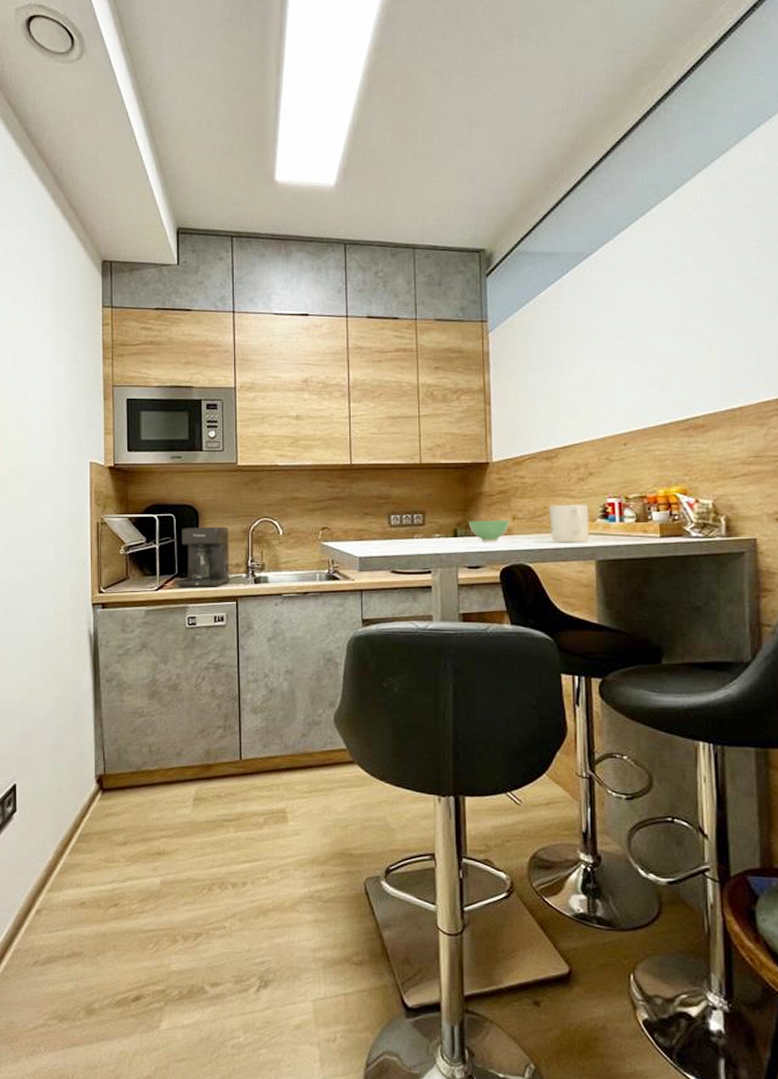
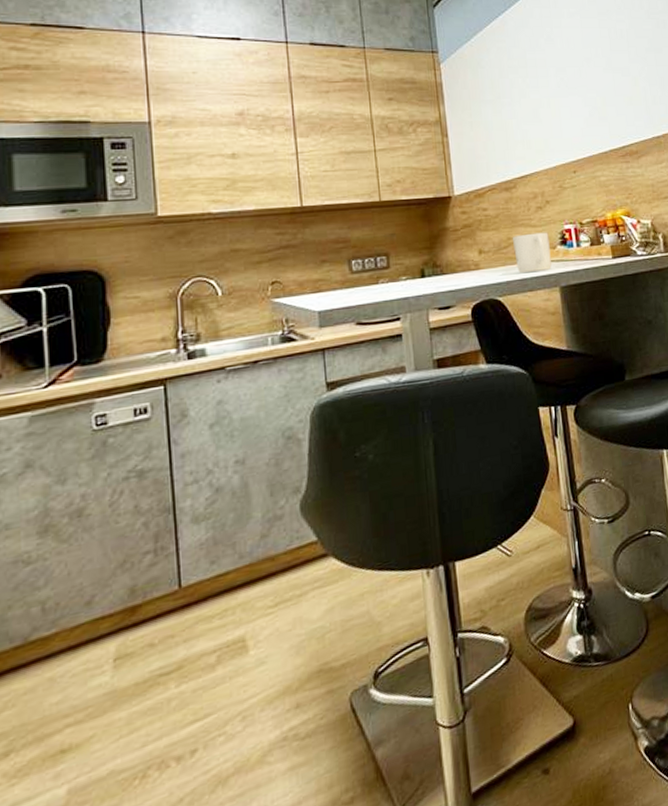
coffee maker: present [177,527,230,587] -> none [77,293,154,378]
bowl: present [468,520,510,543] -> none [435,254,477,281]

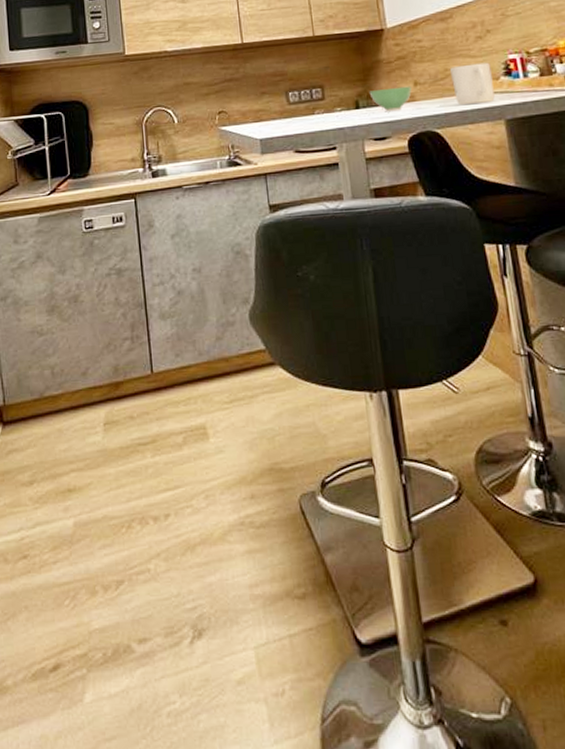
bowl: none [435,254,477,281] -> present [369,86,412,112]

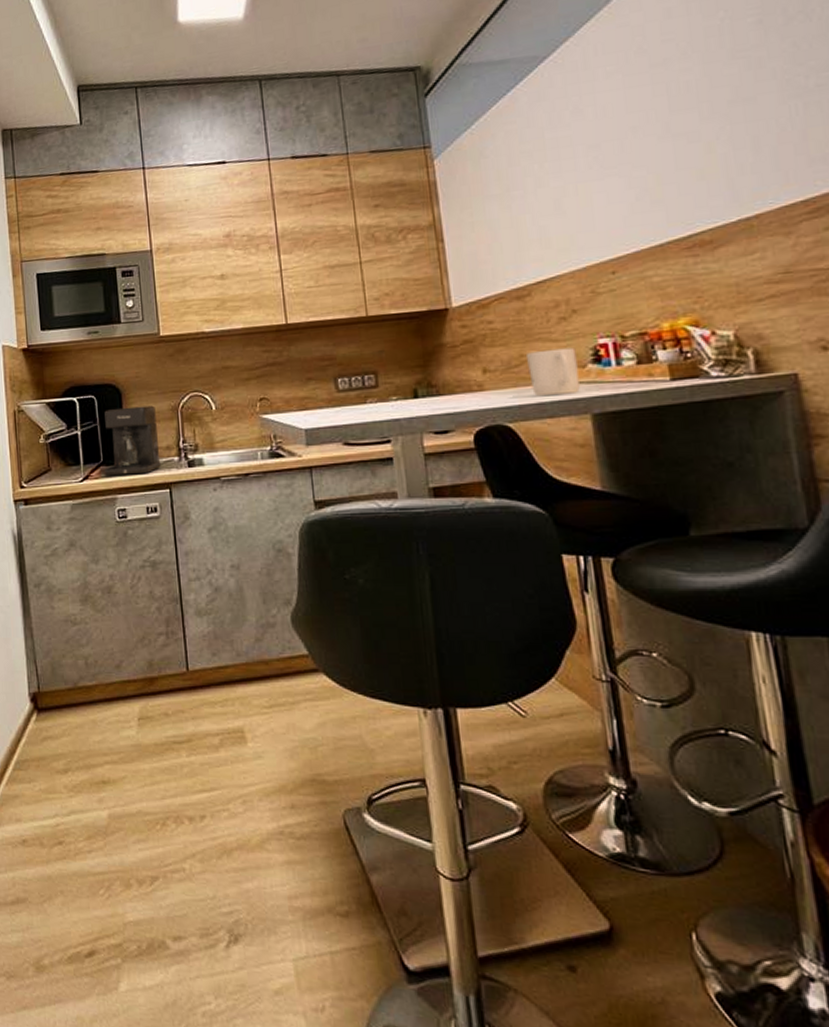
coffee maker: none [70,120,126,189] -> present [103,405,161,476]
bowl: present [369,86,412,112] -> none [429,373,481,403]

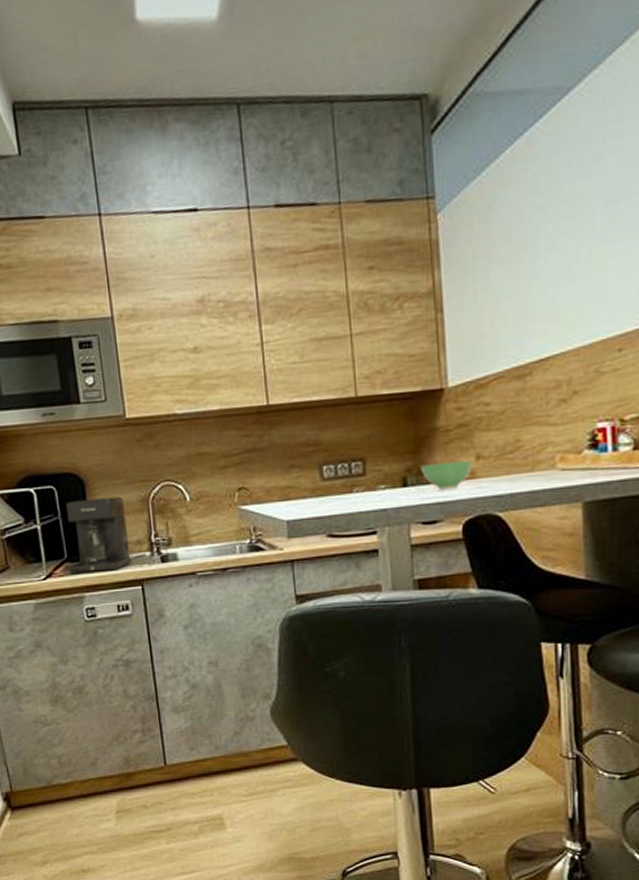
bowl: none [429,373,481,403] -> present [420,460,474,491]
mug: present [525,347,580,396] -> none [521,432,573,483]

